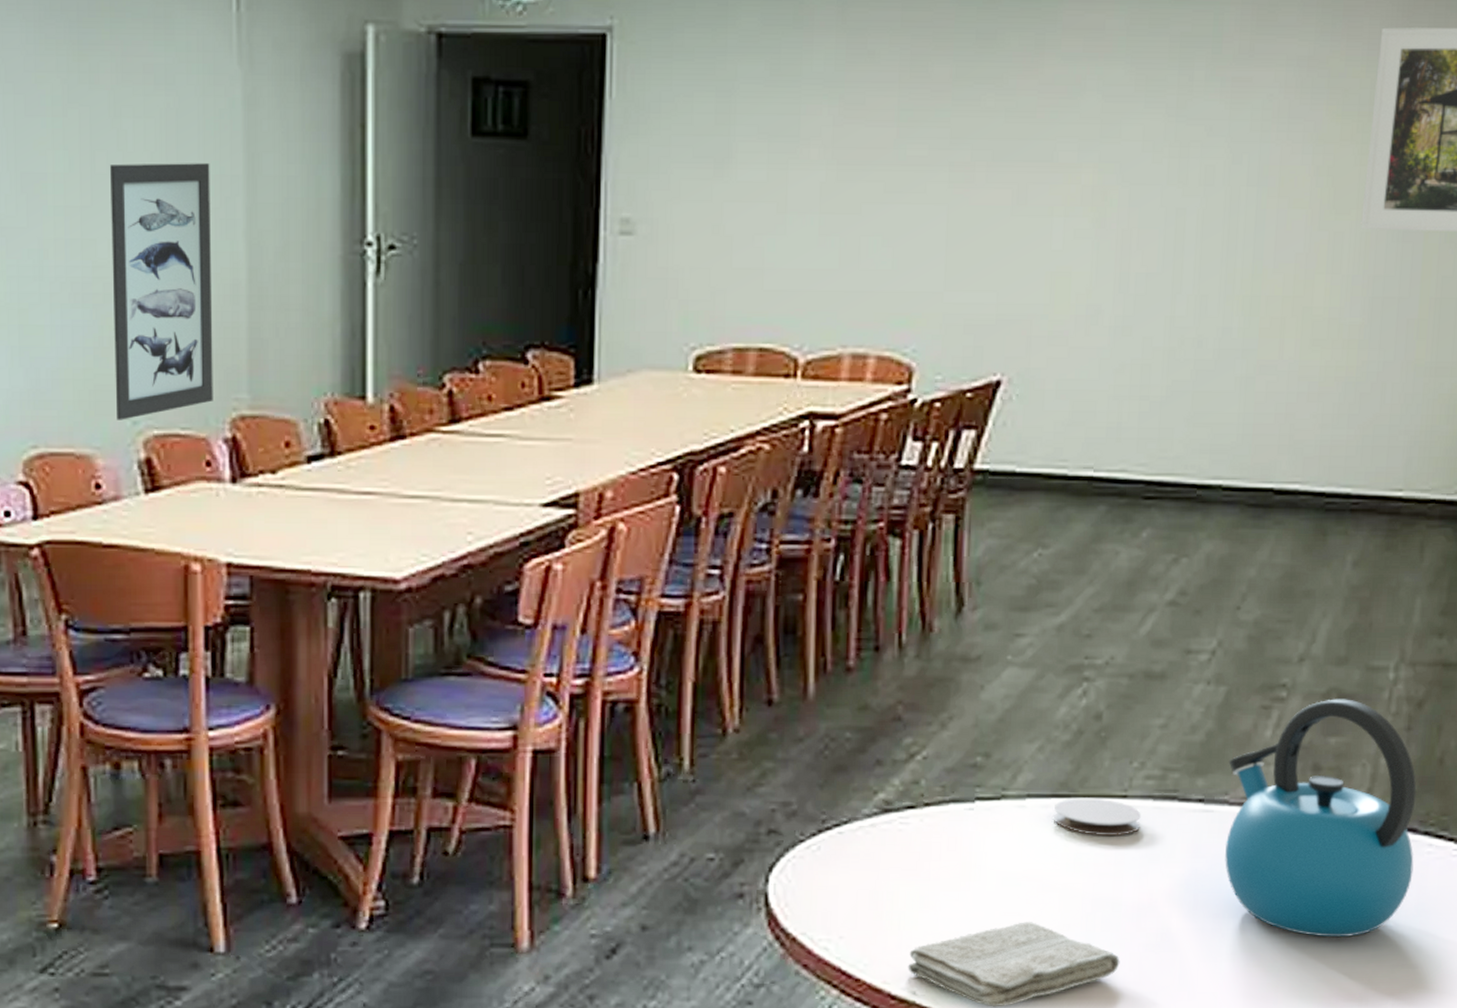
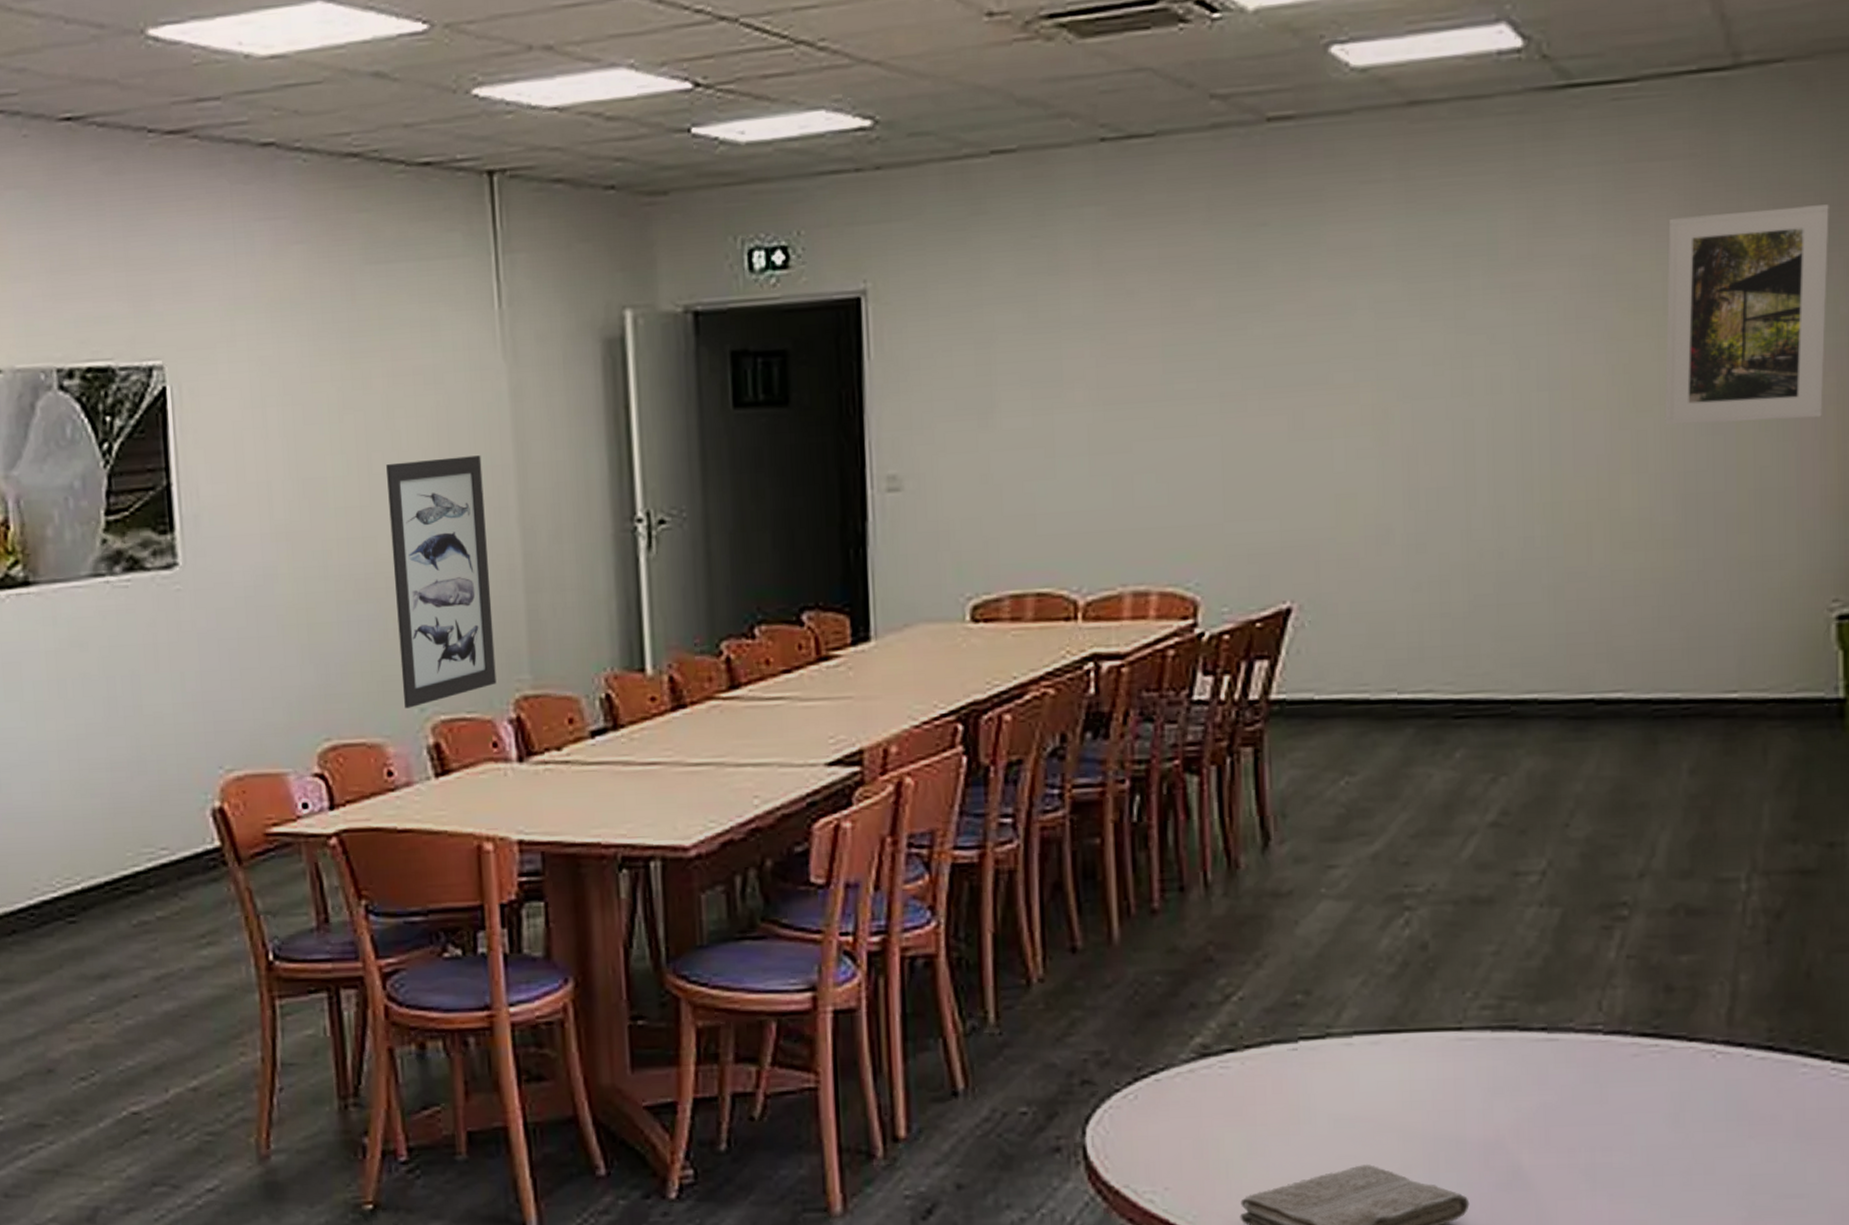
coaster: present [1053,798,1141,835] -> none [1383,1031,1480,1071]
kettle: present [1225,699,1417,938] -> none [1570,914,1788,1169]

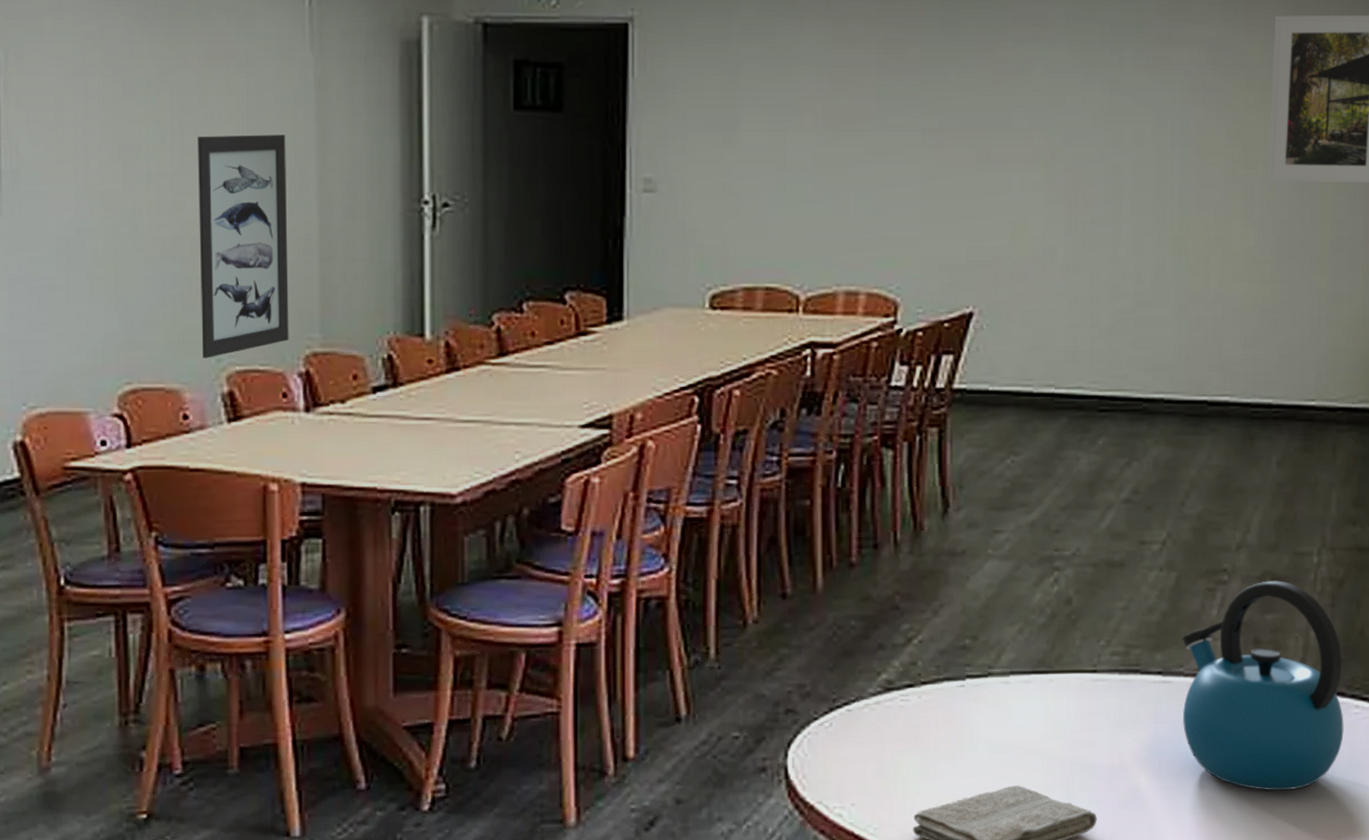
kettle: none [1570,914,1788,1169] -> present [1182,580,1344,791]

